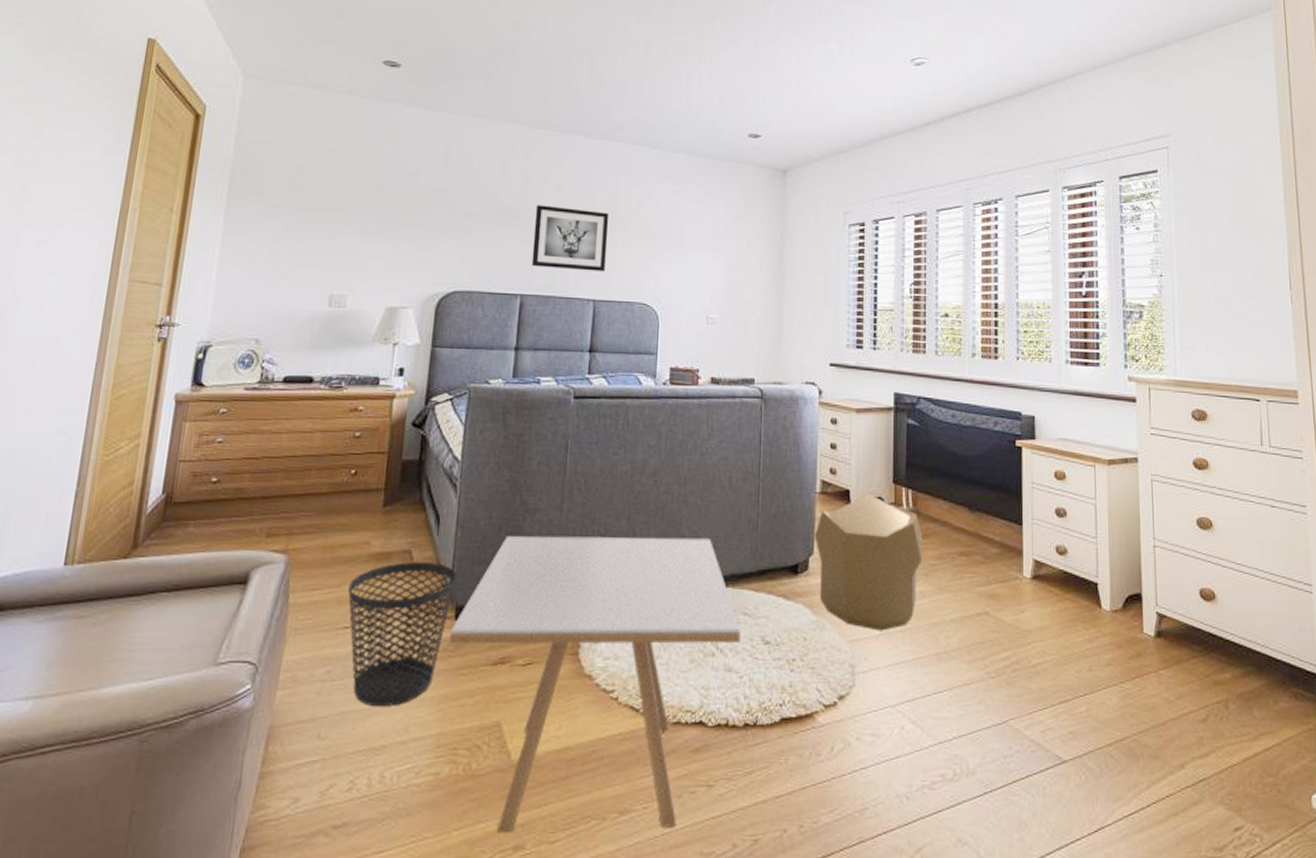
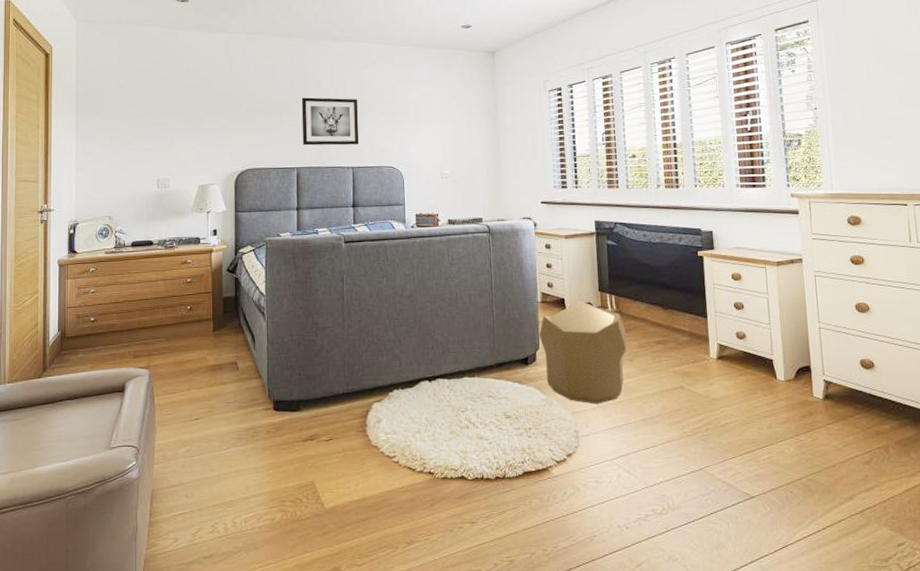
wastebasket: present [348,561,457,706] -> none [195,369,271,473]
side table: present [449,535,741,833] -> none [271,341,487,560]

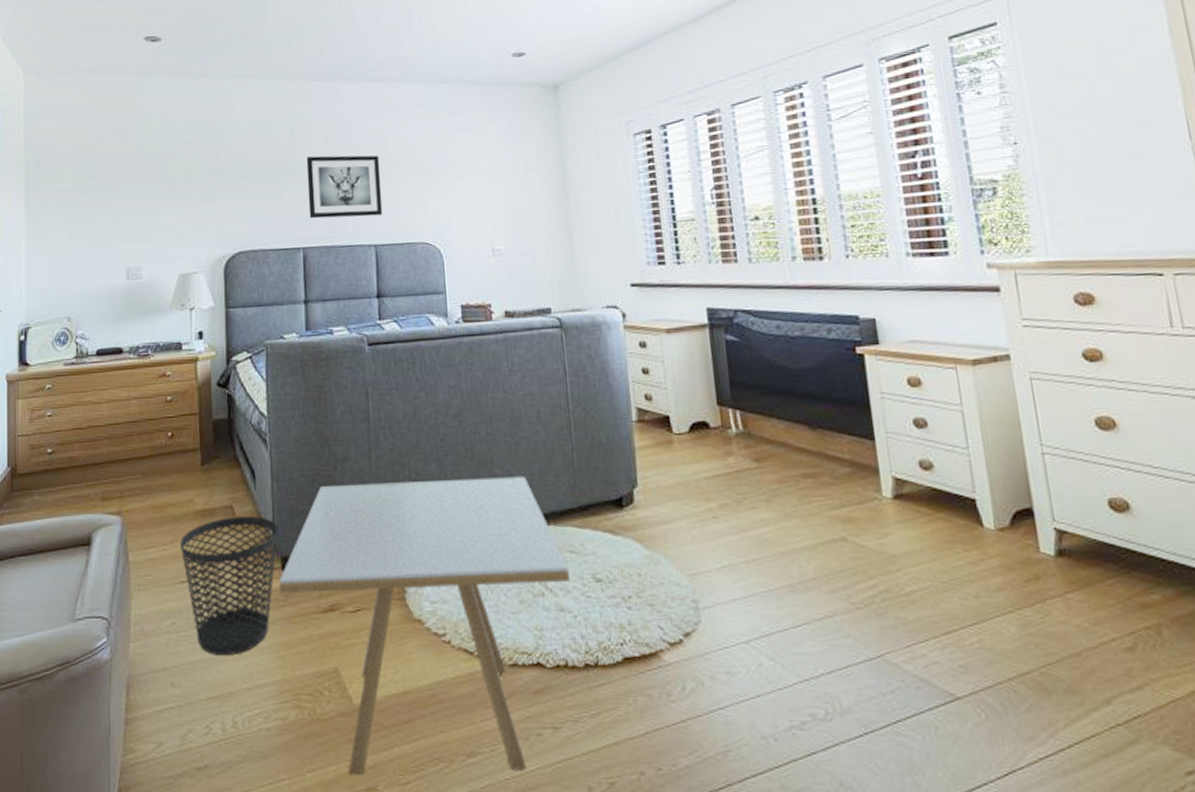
wastebasket: none [195,369,271,473] -> present [180,515,278,655]
side table: none [271,341,487,560] -> present [279,476,570,775]
pouf: present [539,300,627,404] -> none [636,418,762,563]

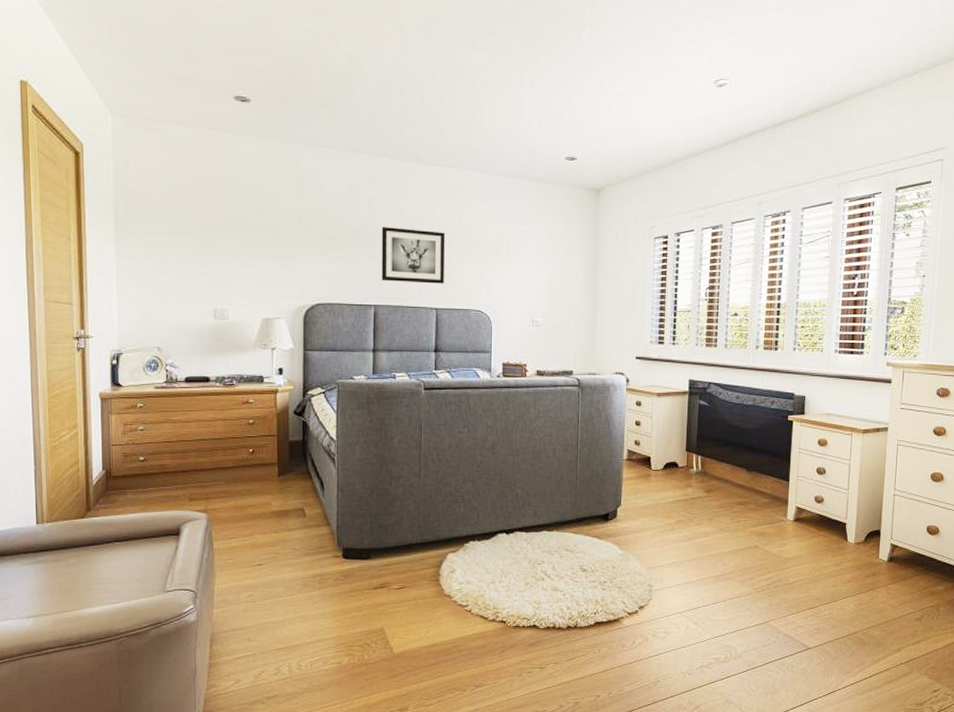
wastebasket: present [180,515,278,655] -> none [258,516,341,618]
side table: present [279,476,570,775] -> none [340,495,564,700]

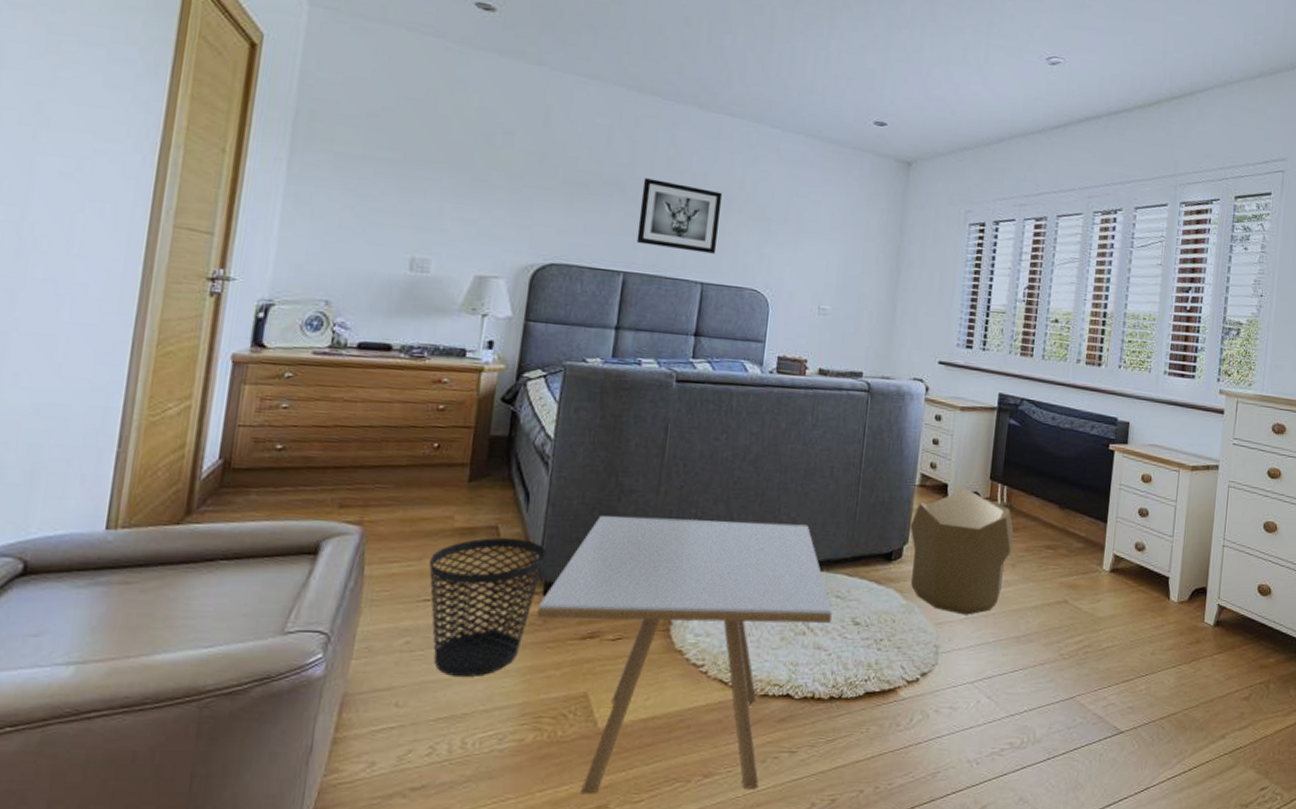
wastebasket: none [258,516,341,618] -> present [429,537,546,677]
side table: none [340,495,564,700] -> present [537,516,832,794]
pouf: none [621,460,709,560] -> present [910,488,1014,615]

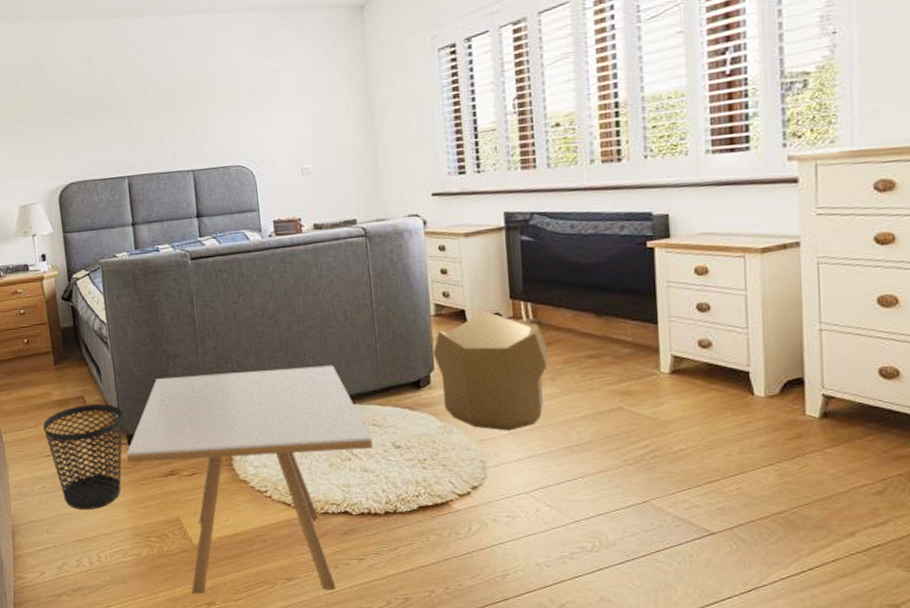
wall art: present [636,178,723,254] -> none [125,86,198,150]

